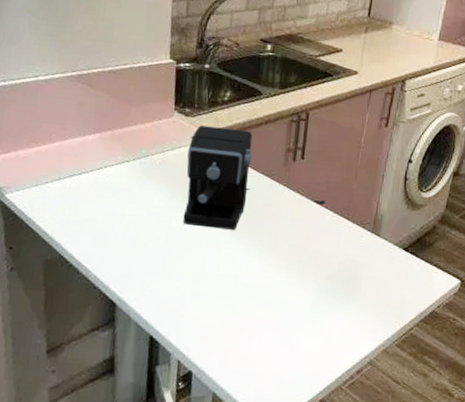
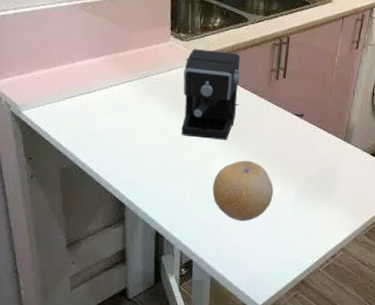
fruit: none [217,254,289,327] -> present [212,160,274,222]

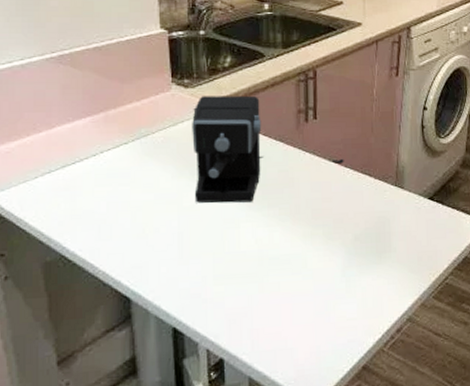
fruit: present [212,160,274,222] -> none [241,224,317,301]

